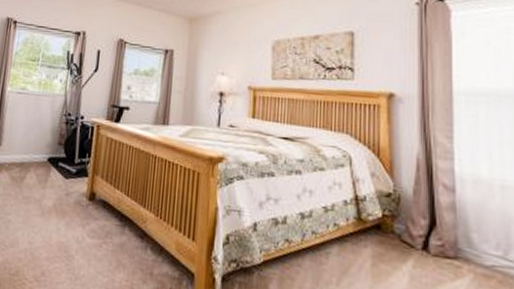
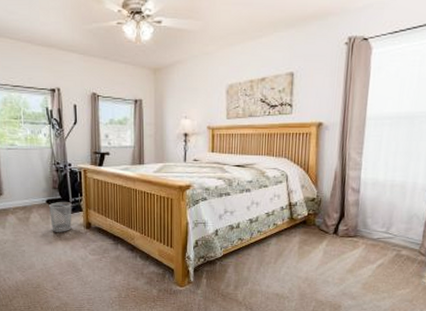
wastebasket: none [47,161,77,202] -> present [48,201,72,232]

